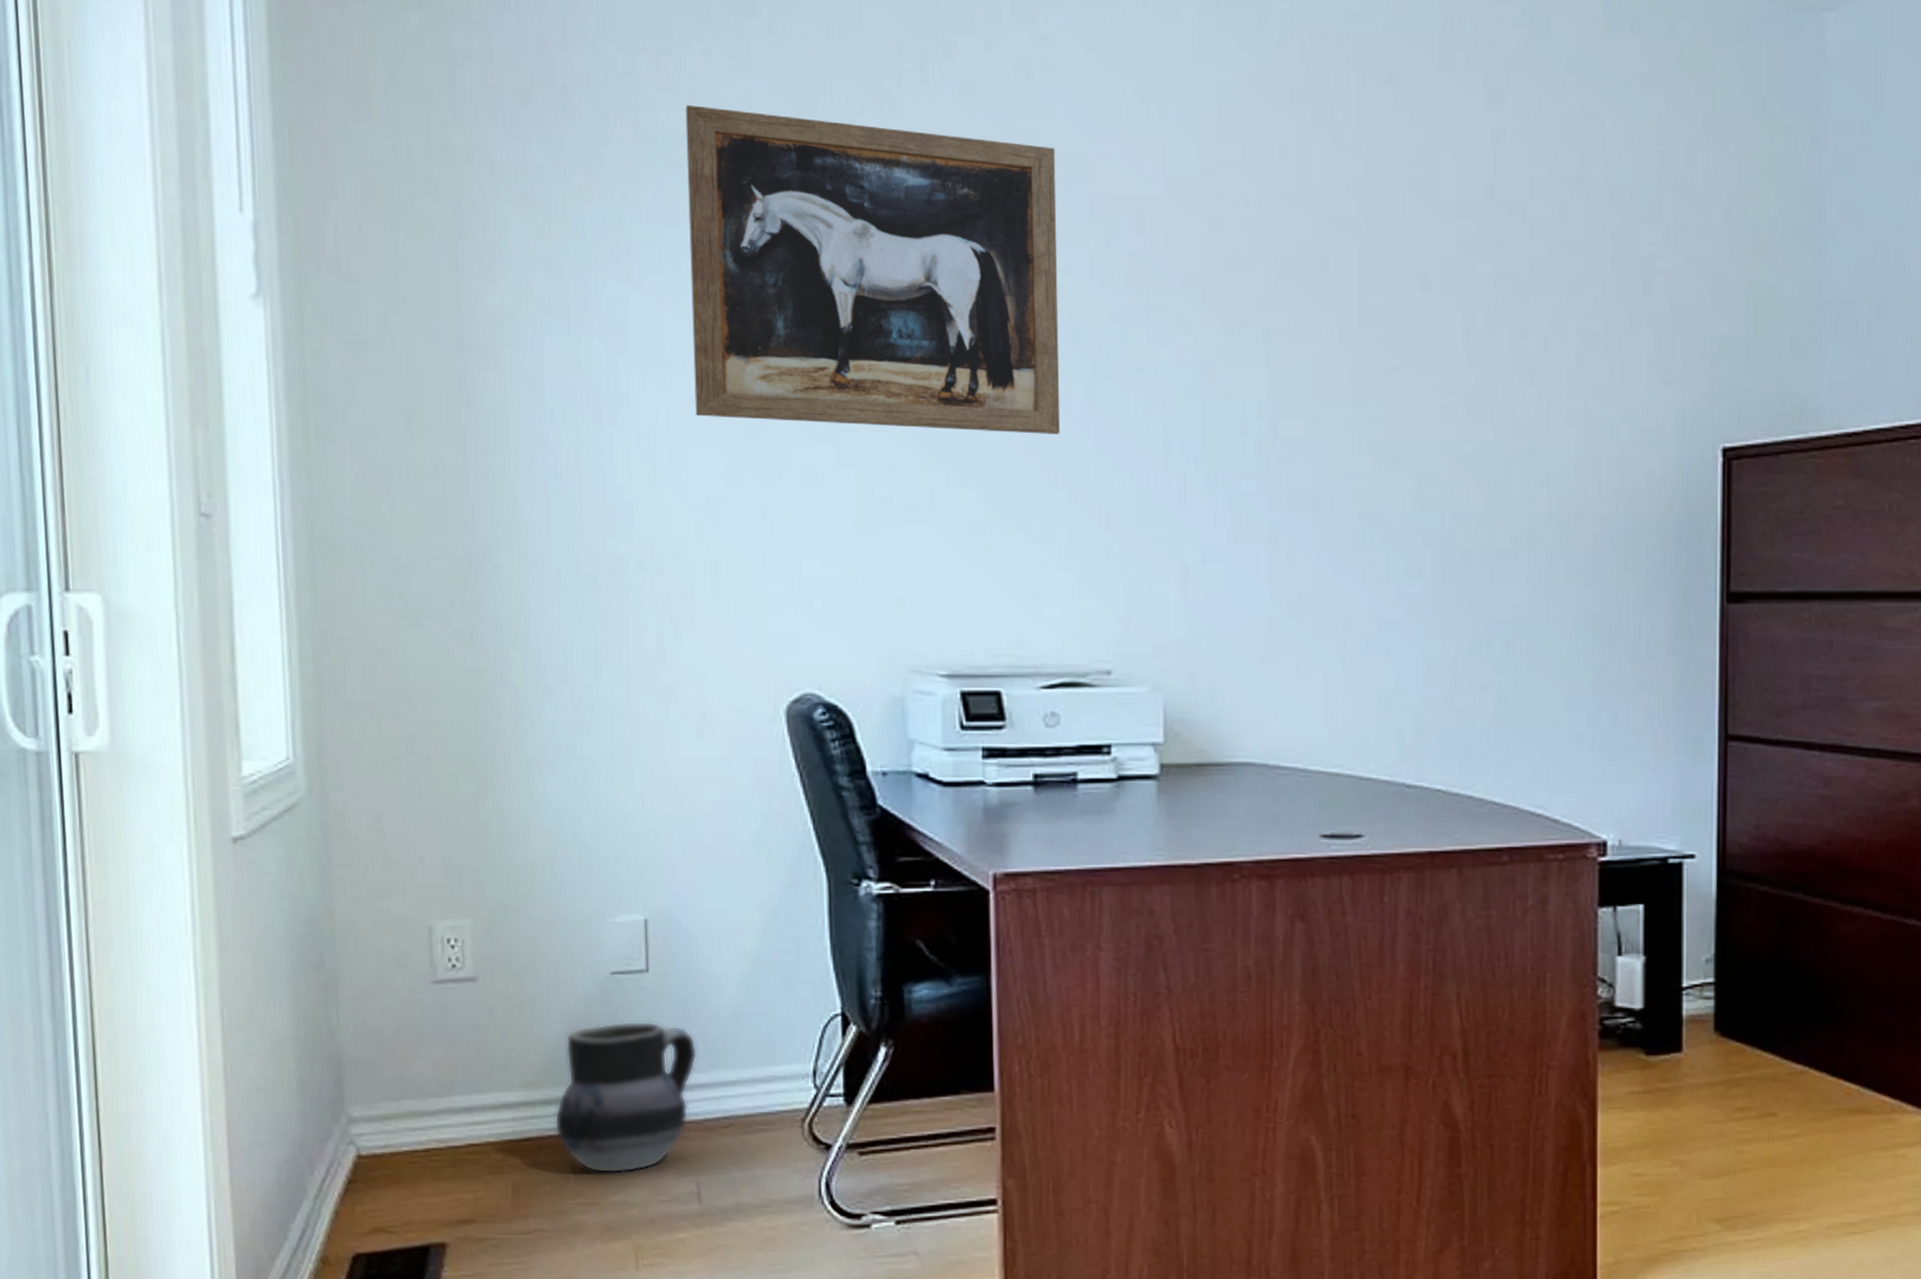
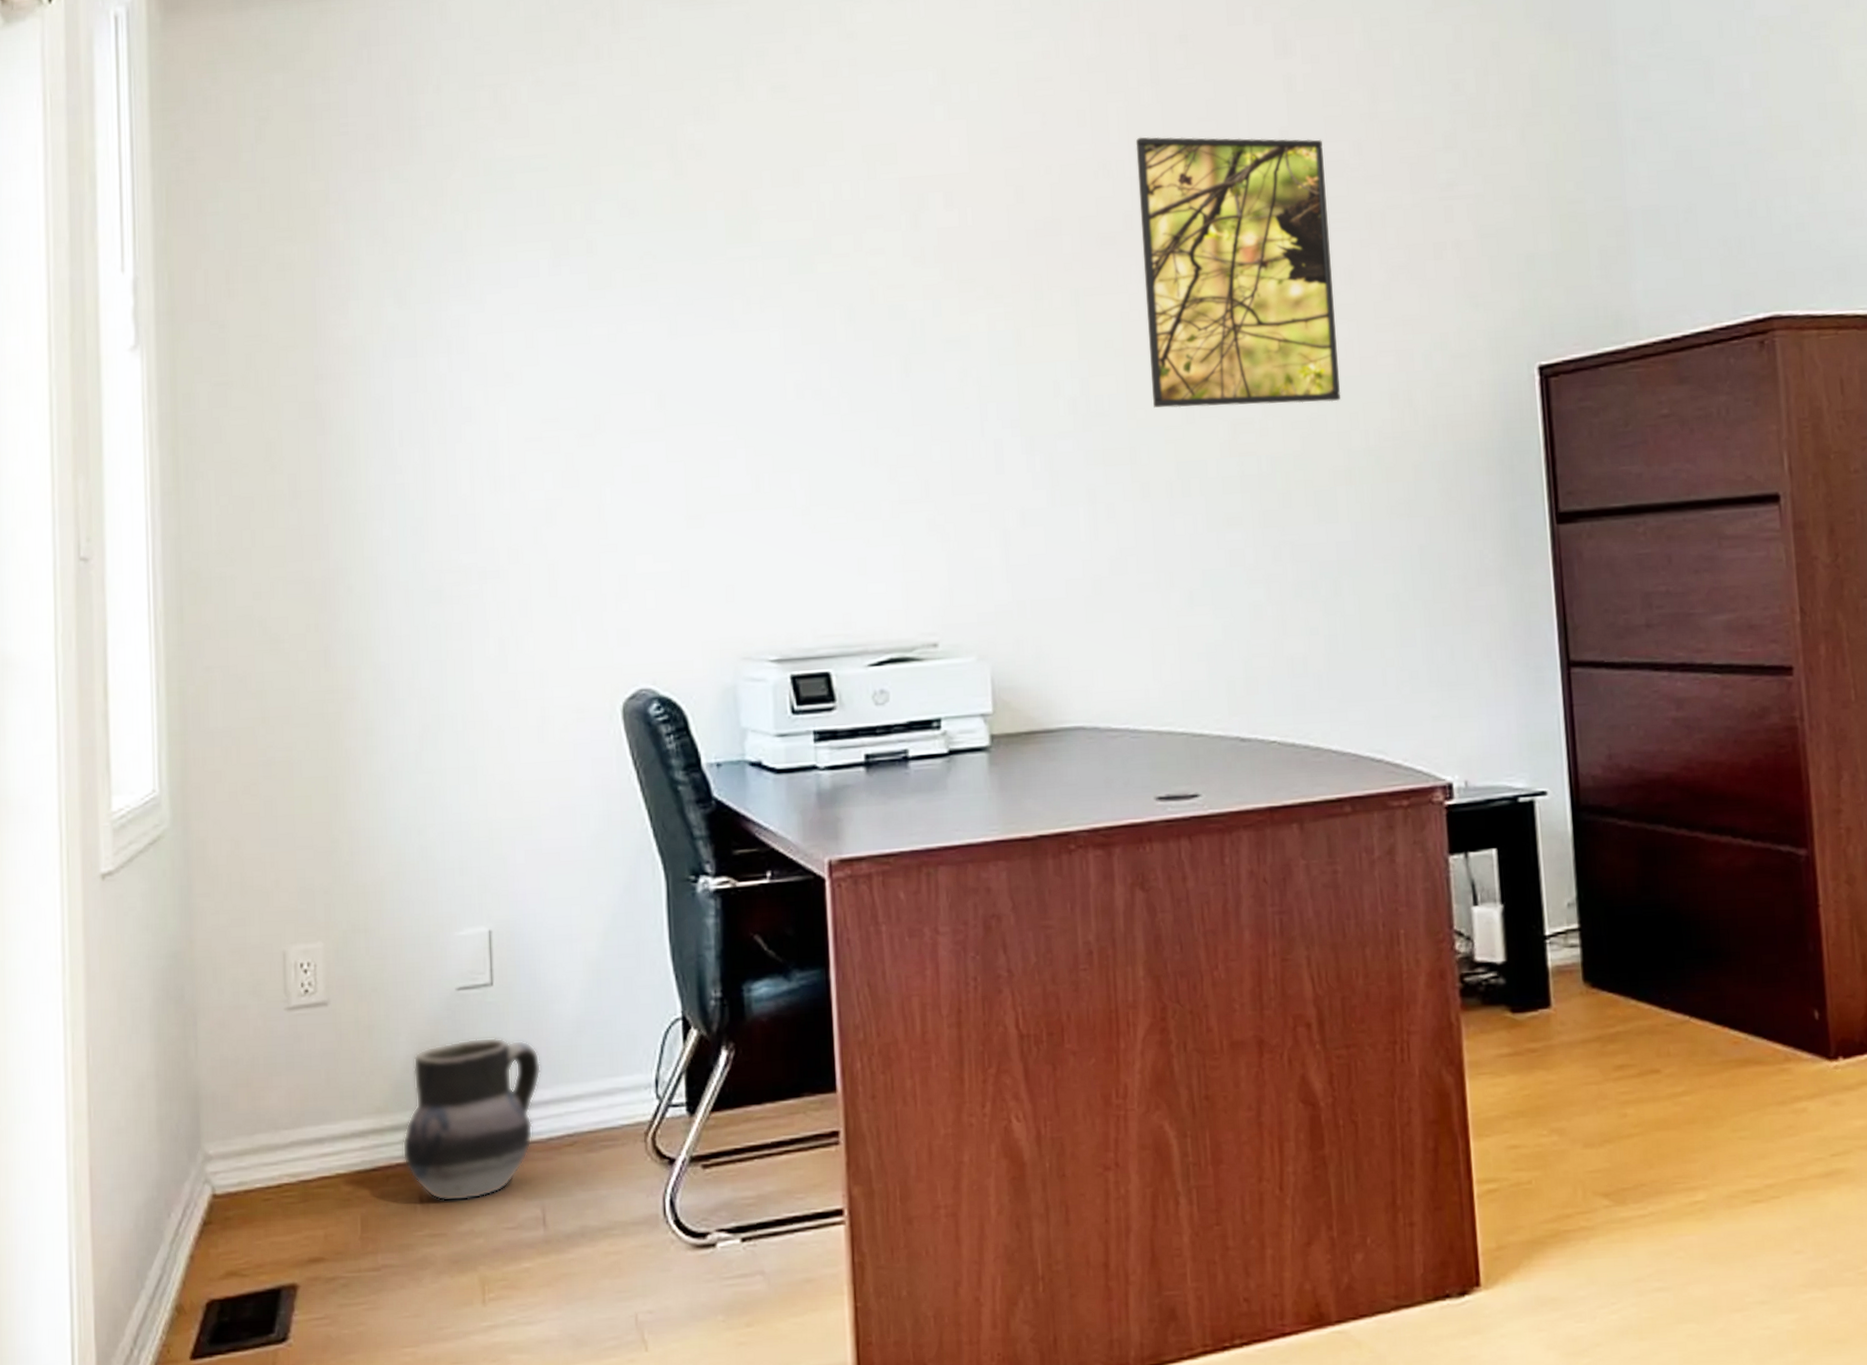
wall art: present [685,105,1061,434] -> none [521,132,879,425]
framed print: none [1337,177,1528,466] -> present [1135,136,1341,408]

